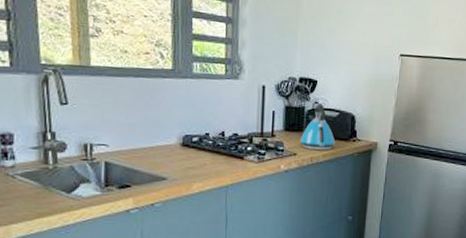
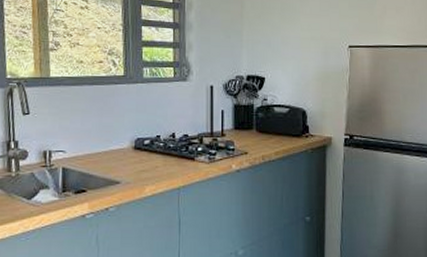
kettle: present [299,102,336,150] -> none [250,99,287,147]

